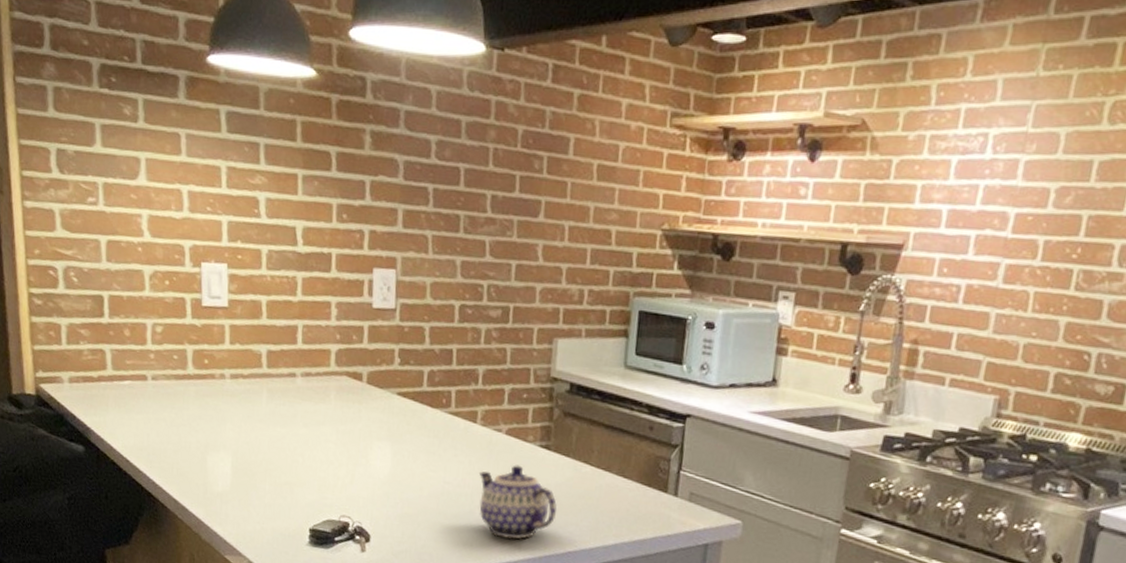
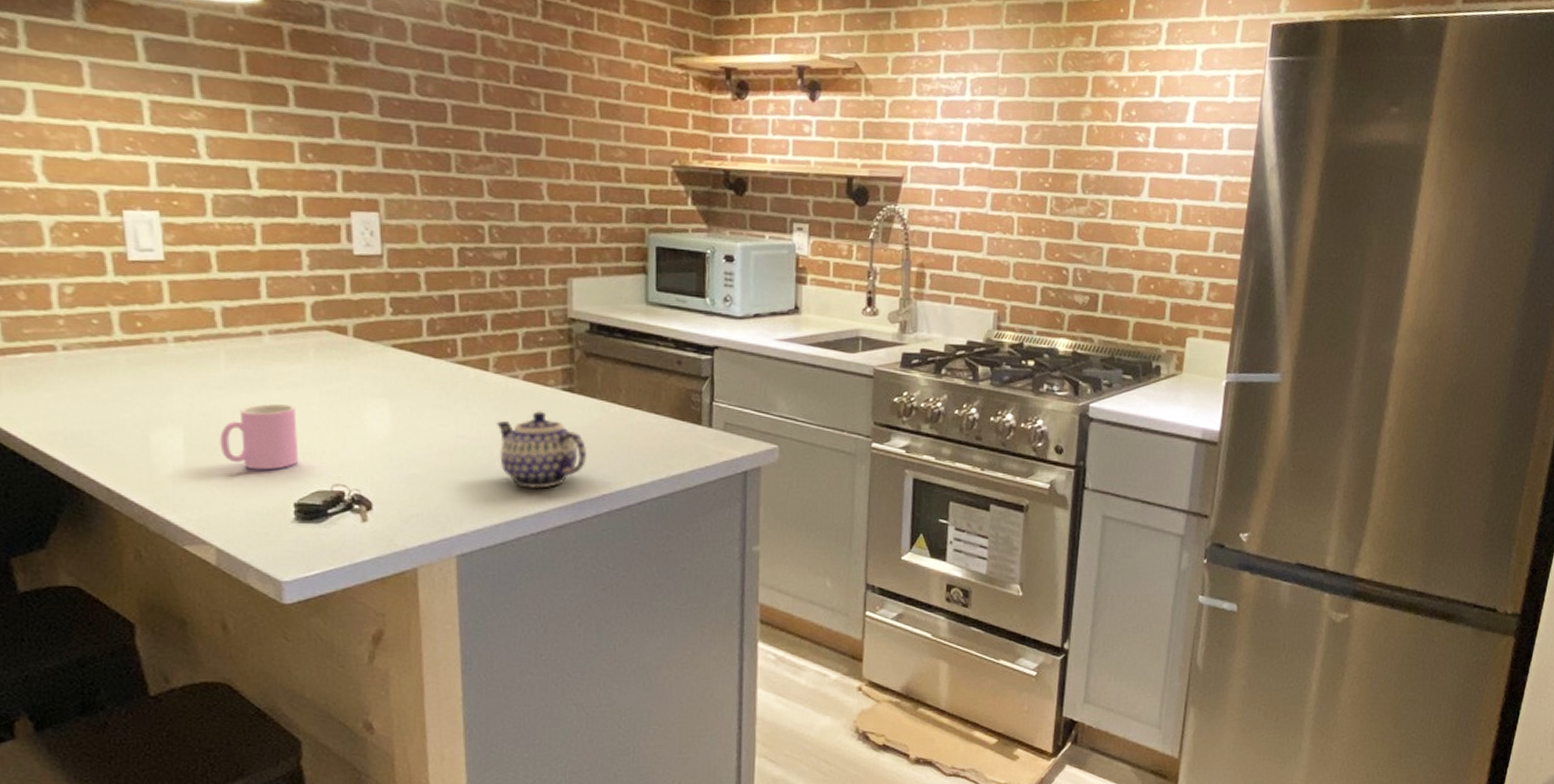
cup: none [257,438,317,497] -> present [220,404,299,470]

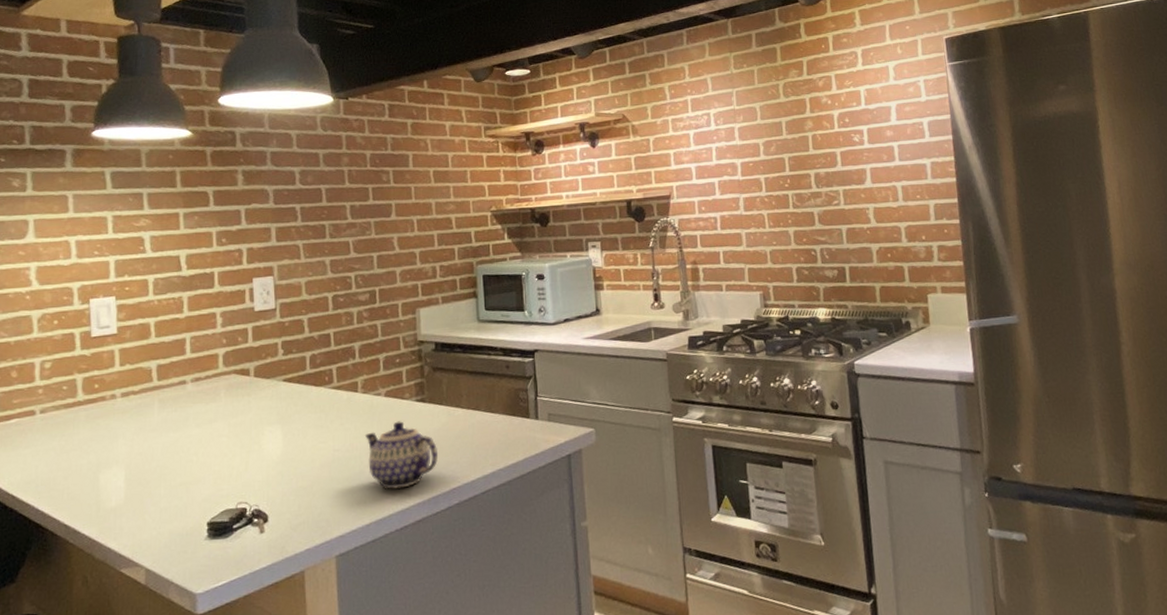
cup: present [220,404,299,470] -> none [151,438,212,497]

